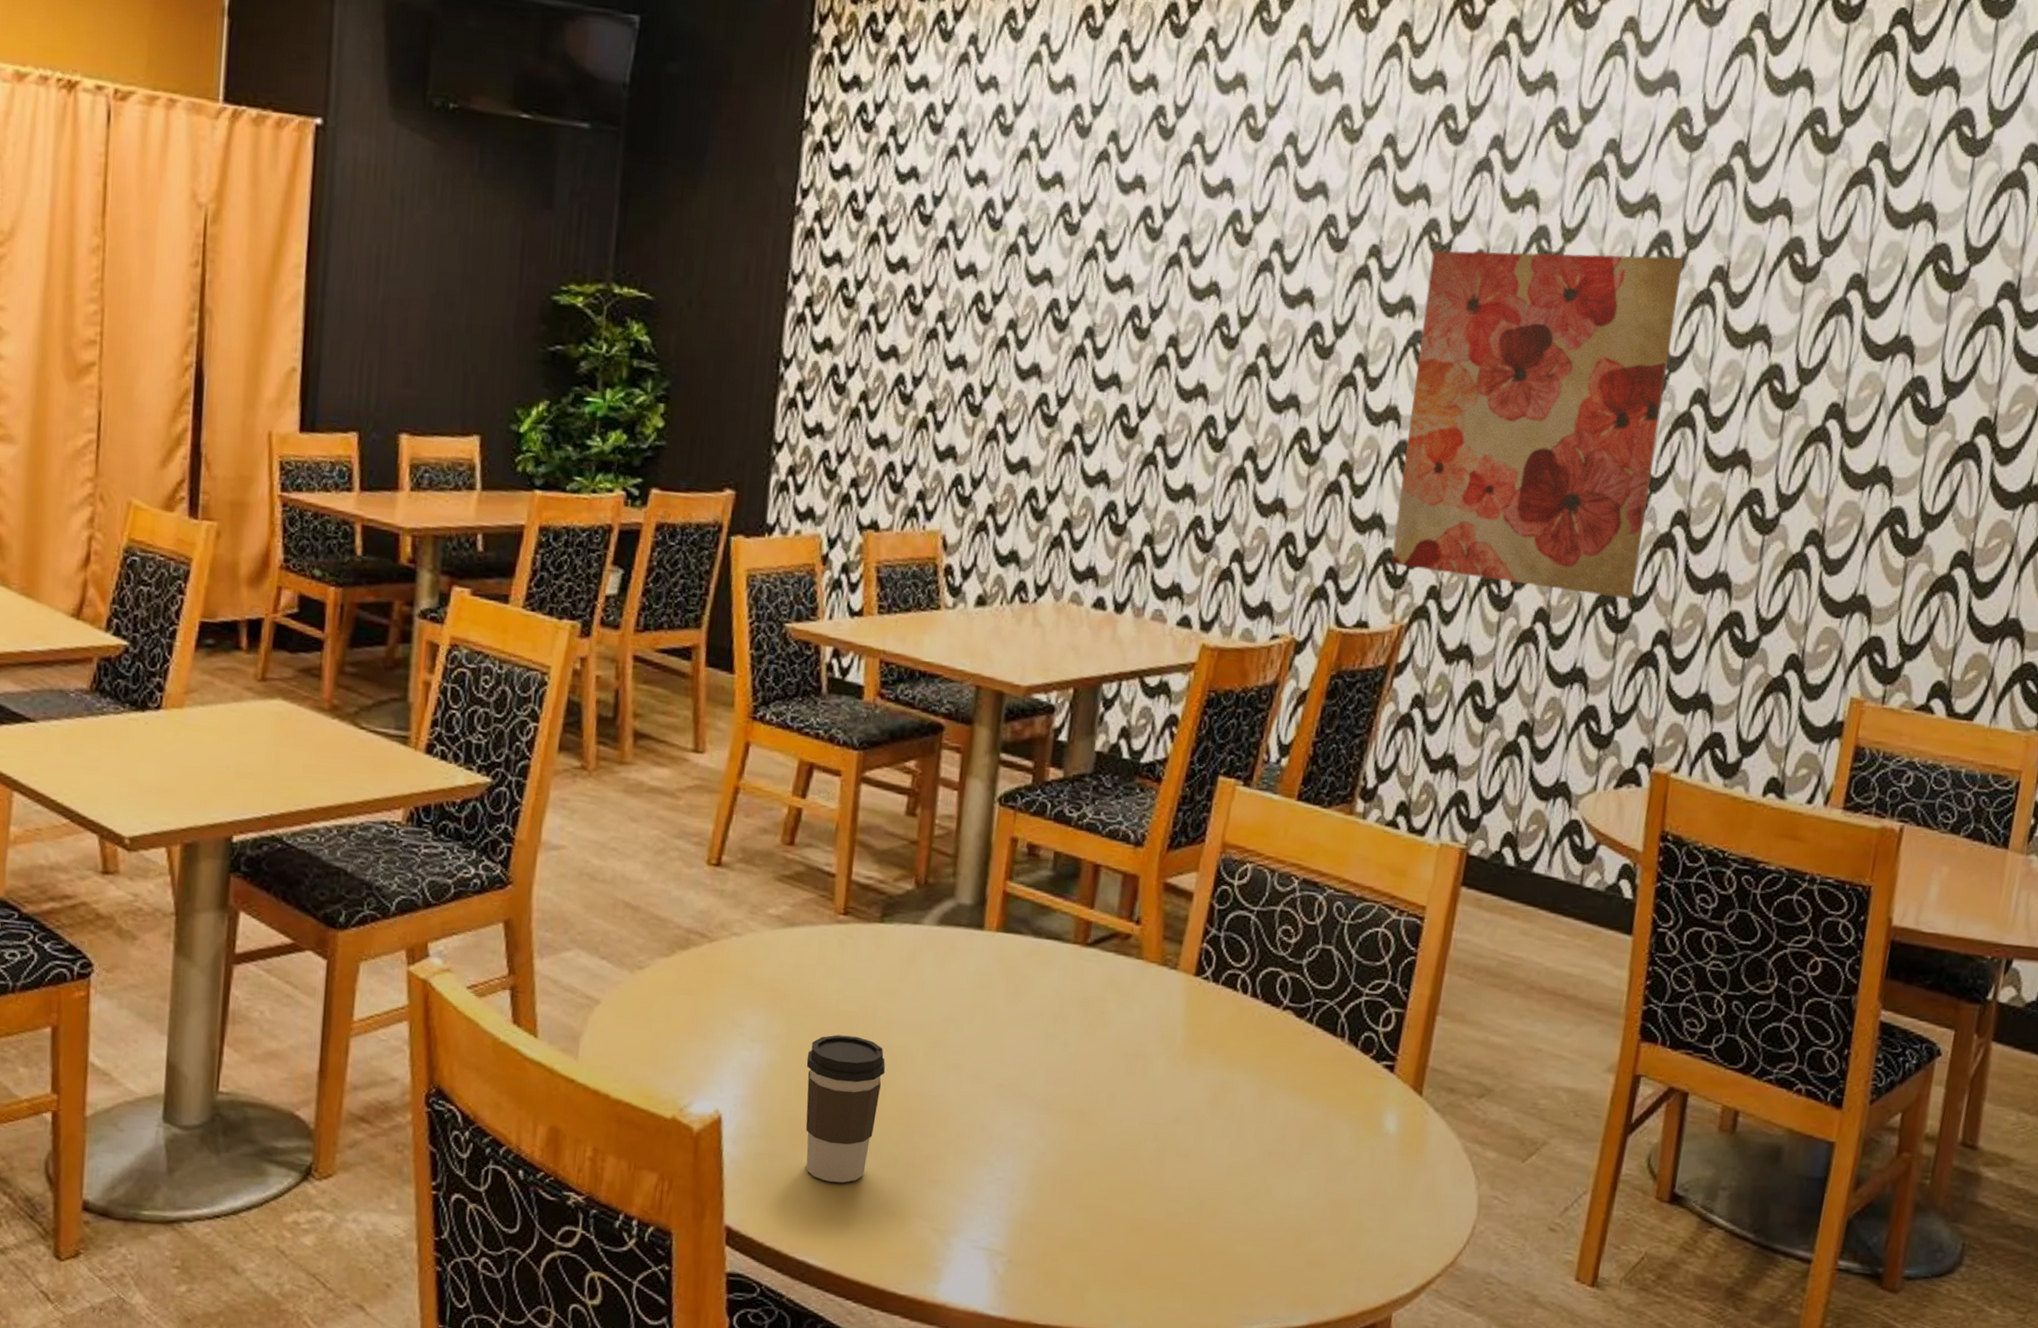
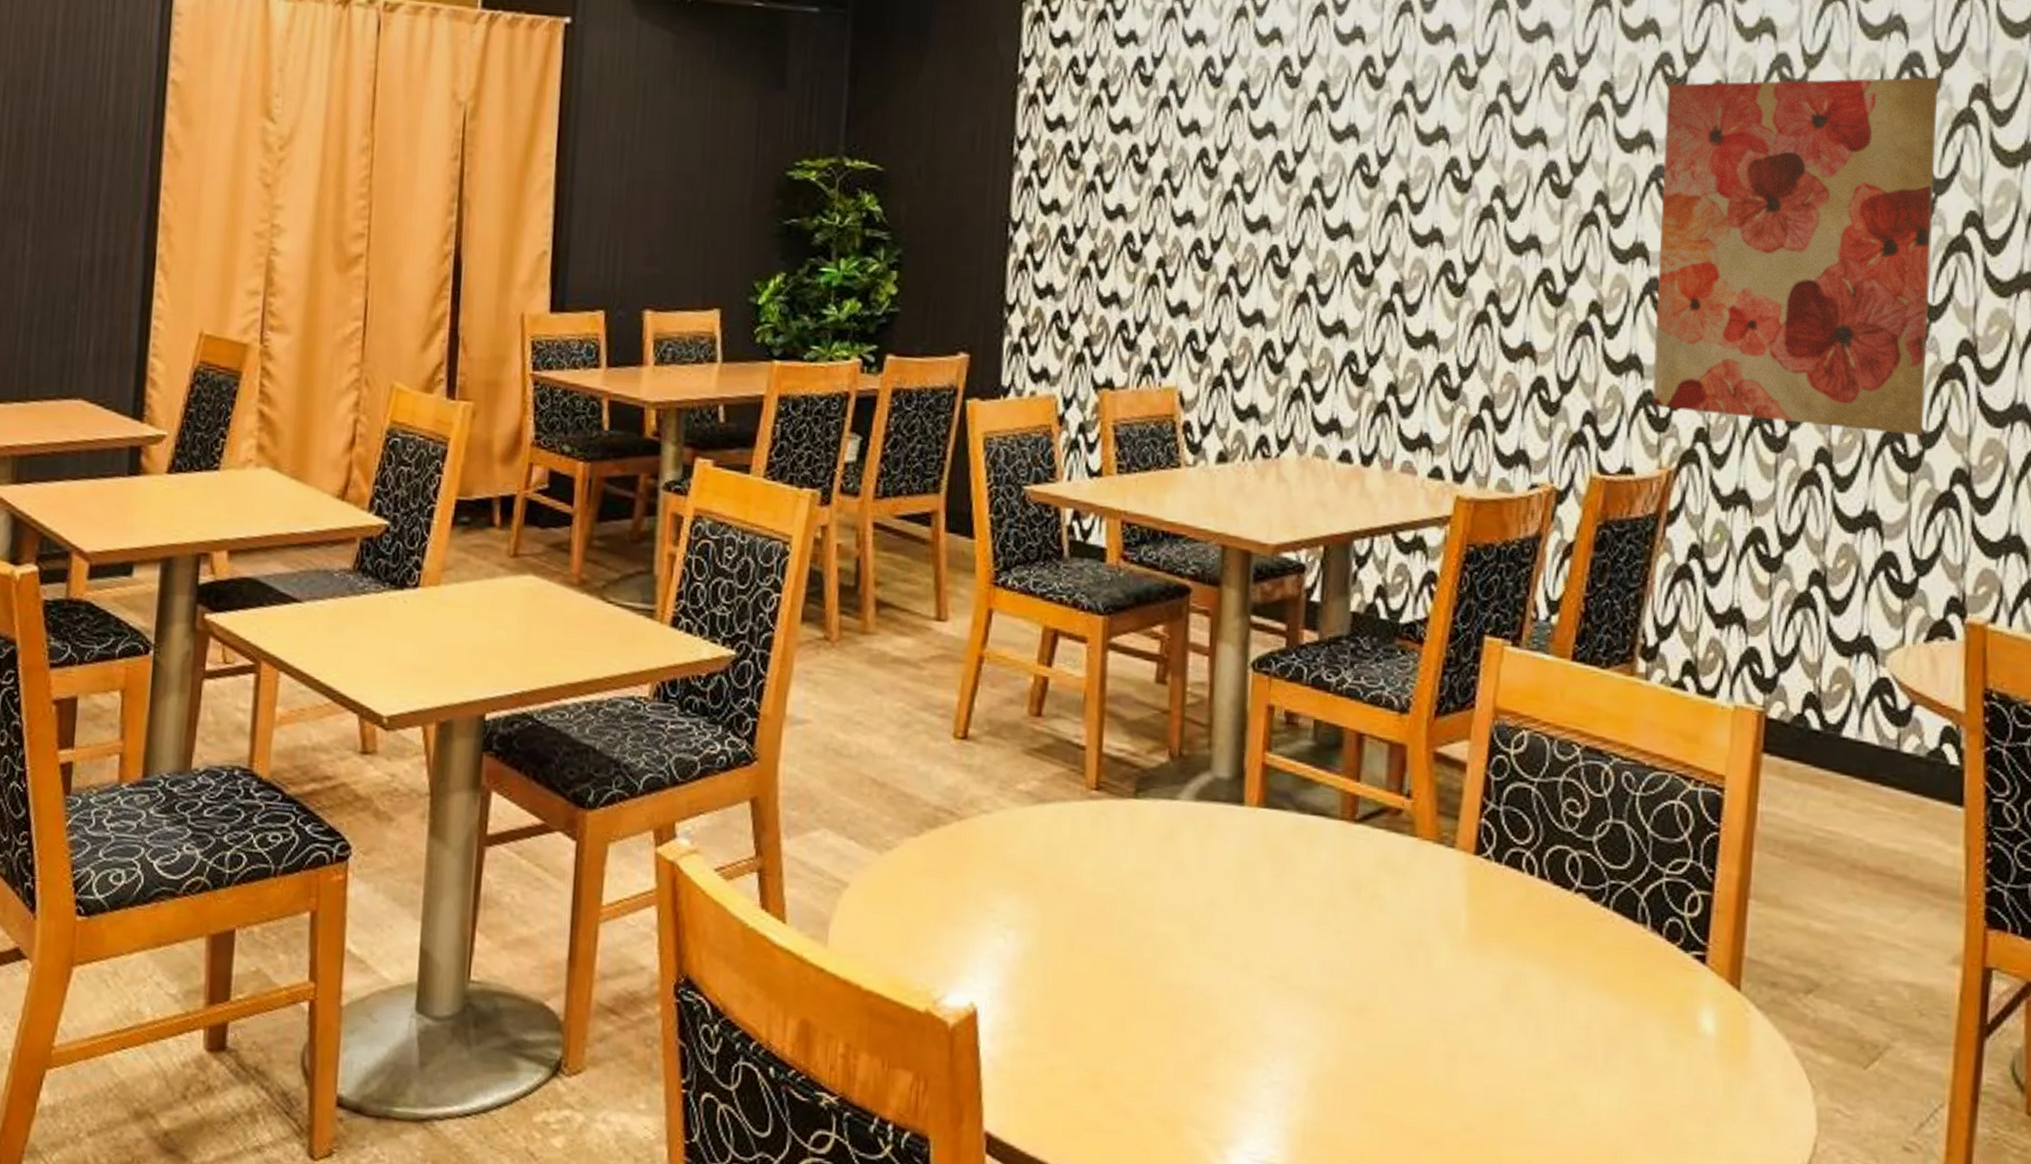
coffee cup: present [805,1034,886,1183] -> none [1063,920,1147,1086]

